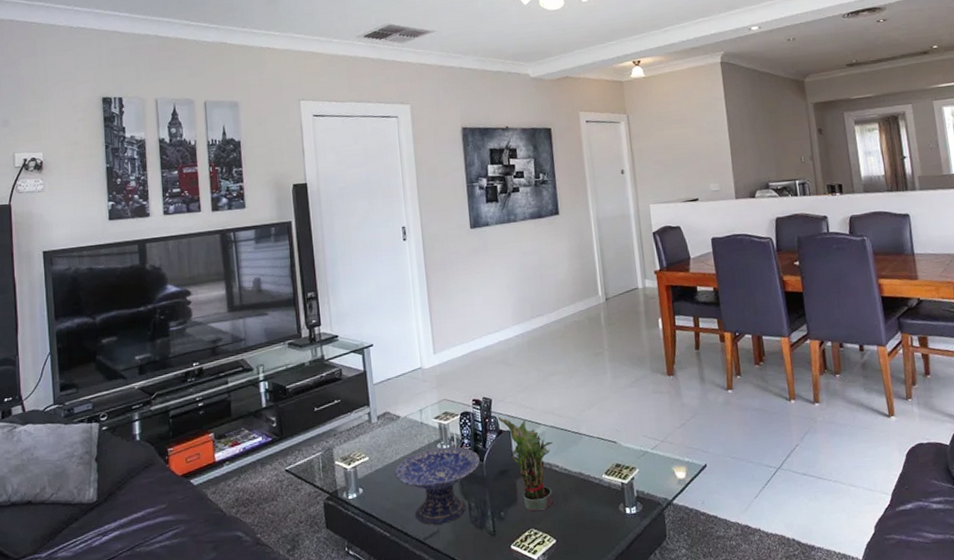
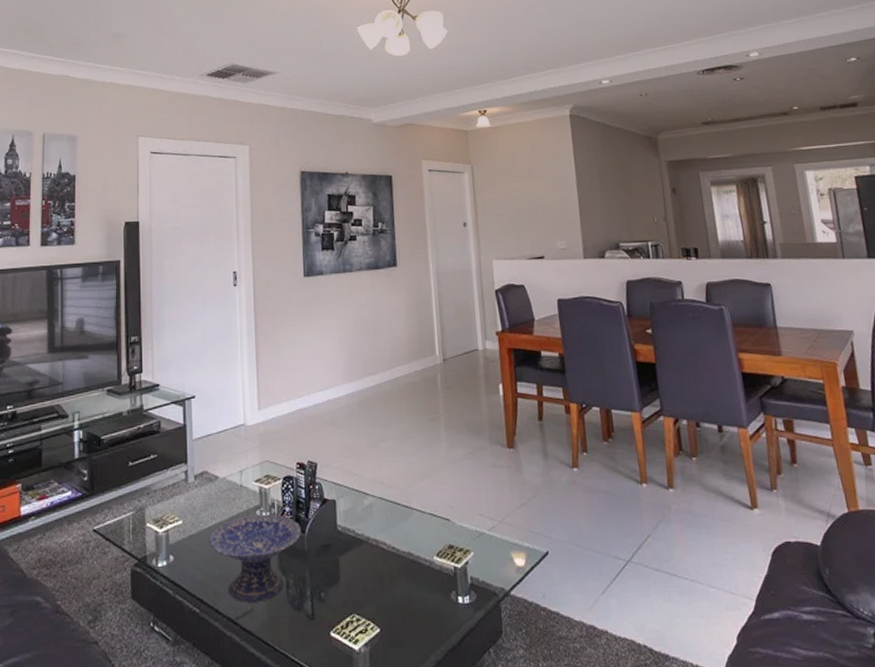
potted plant: present [498,416,553,512] -> none [323,483,381,595]

